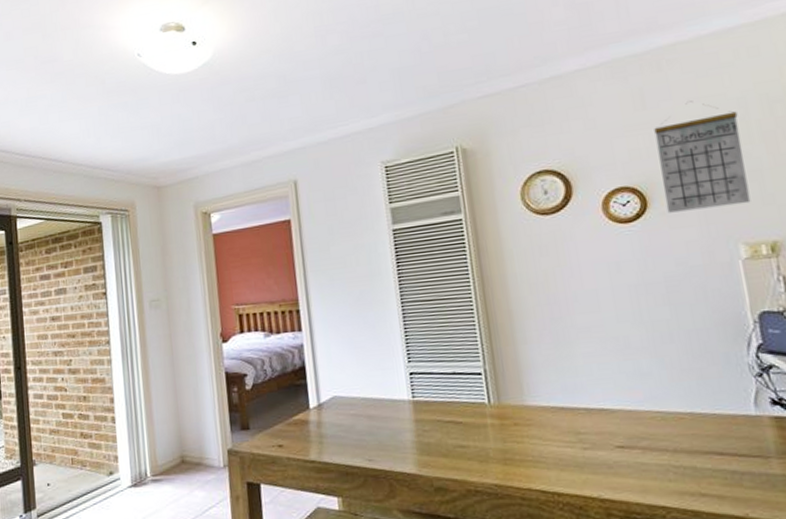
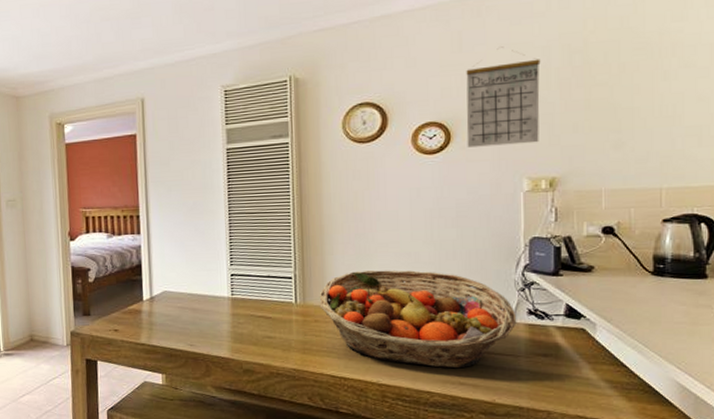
fruit basket: none [516,358,760,476] -> present [319,270,517,369]

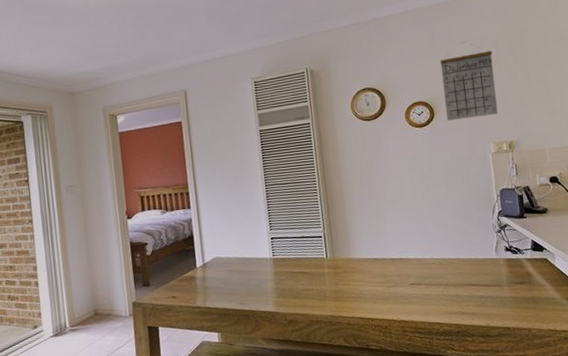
fruit basket: present [319,270,517,369] -> none [345,222,498,302]

